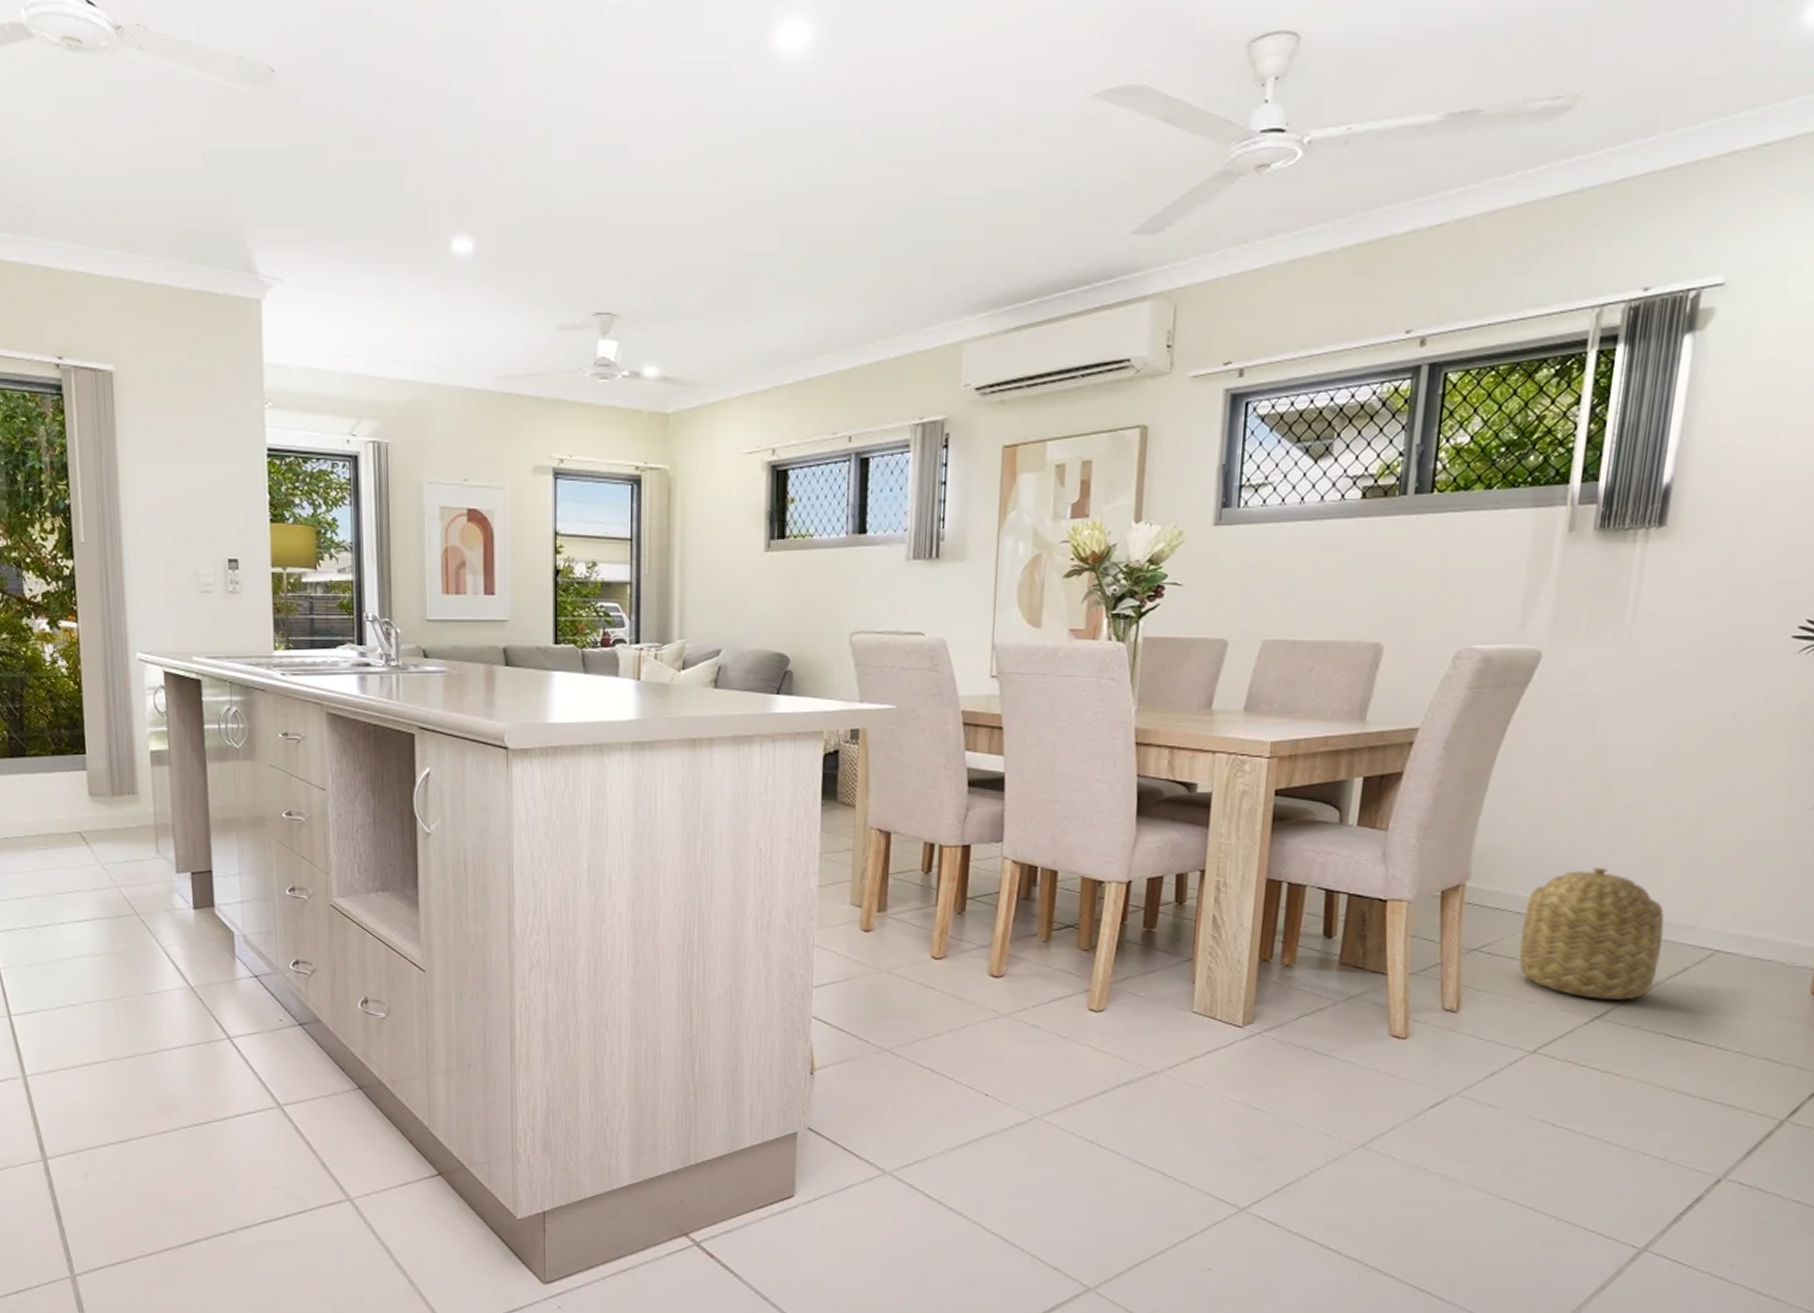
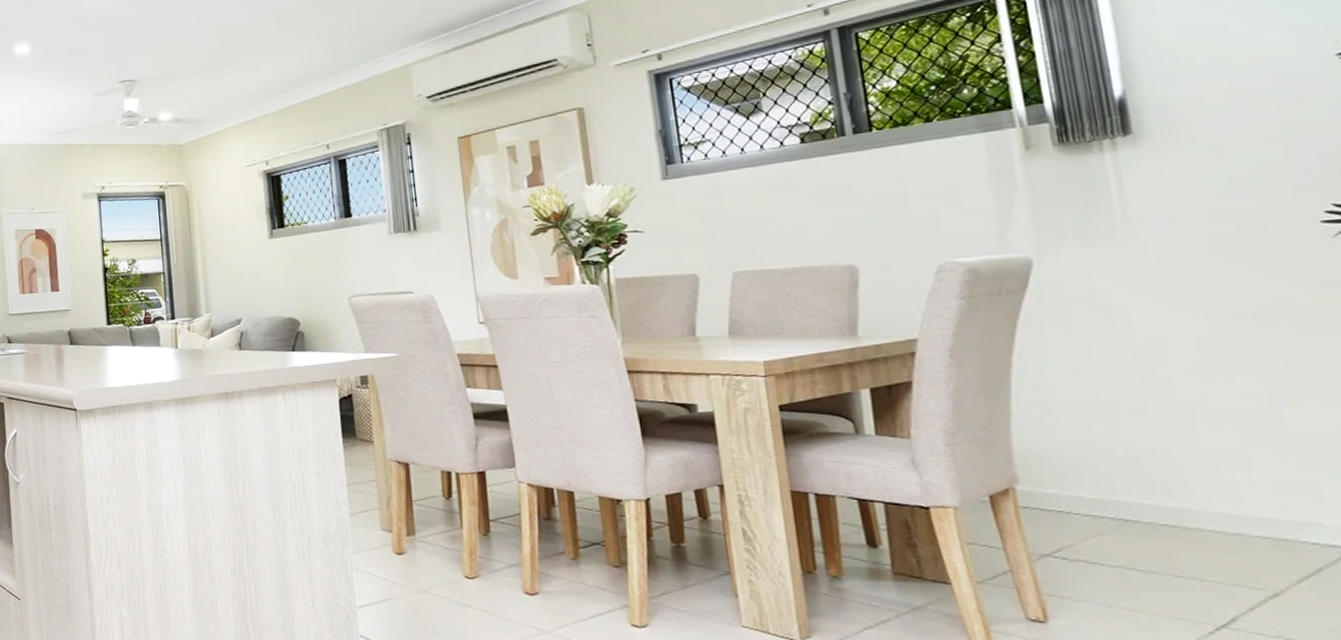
basket: present [1519,867,1665,1000] -> none [1093,464,1283,606]

